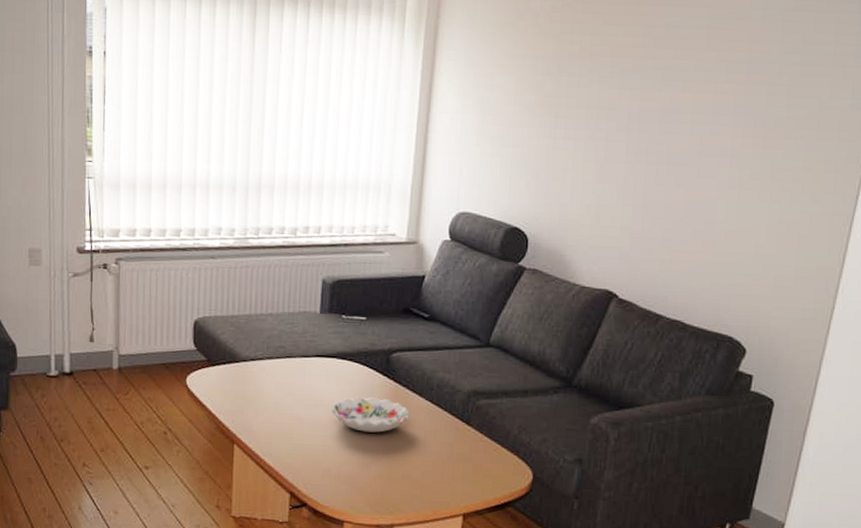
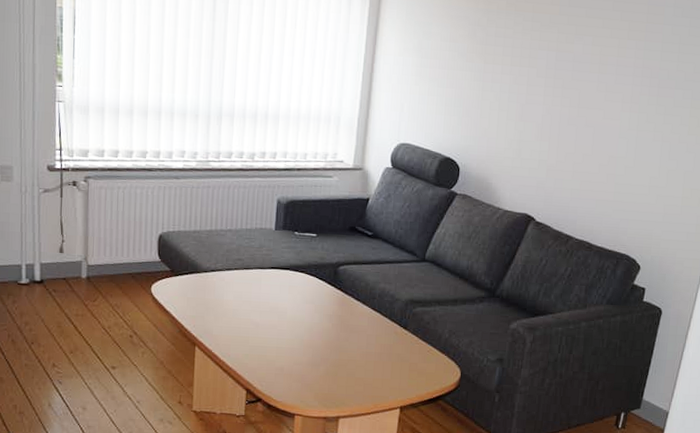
decorative bowl: present [332,396,410,433] -> none [285,304,354,336]

